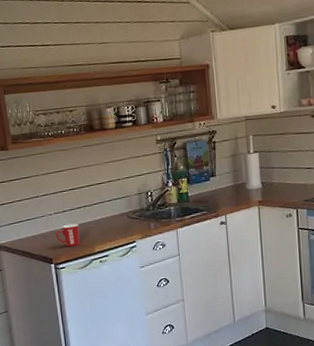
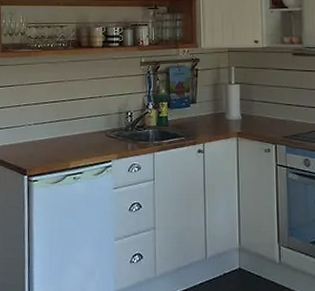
mug: present [55,223,80,247] -> none [32,136,56,160]

